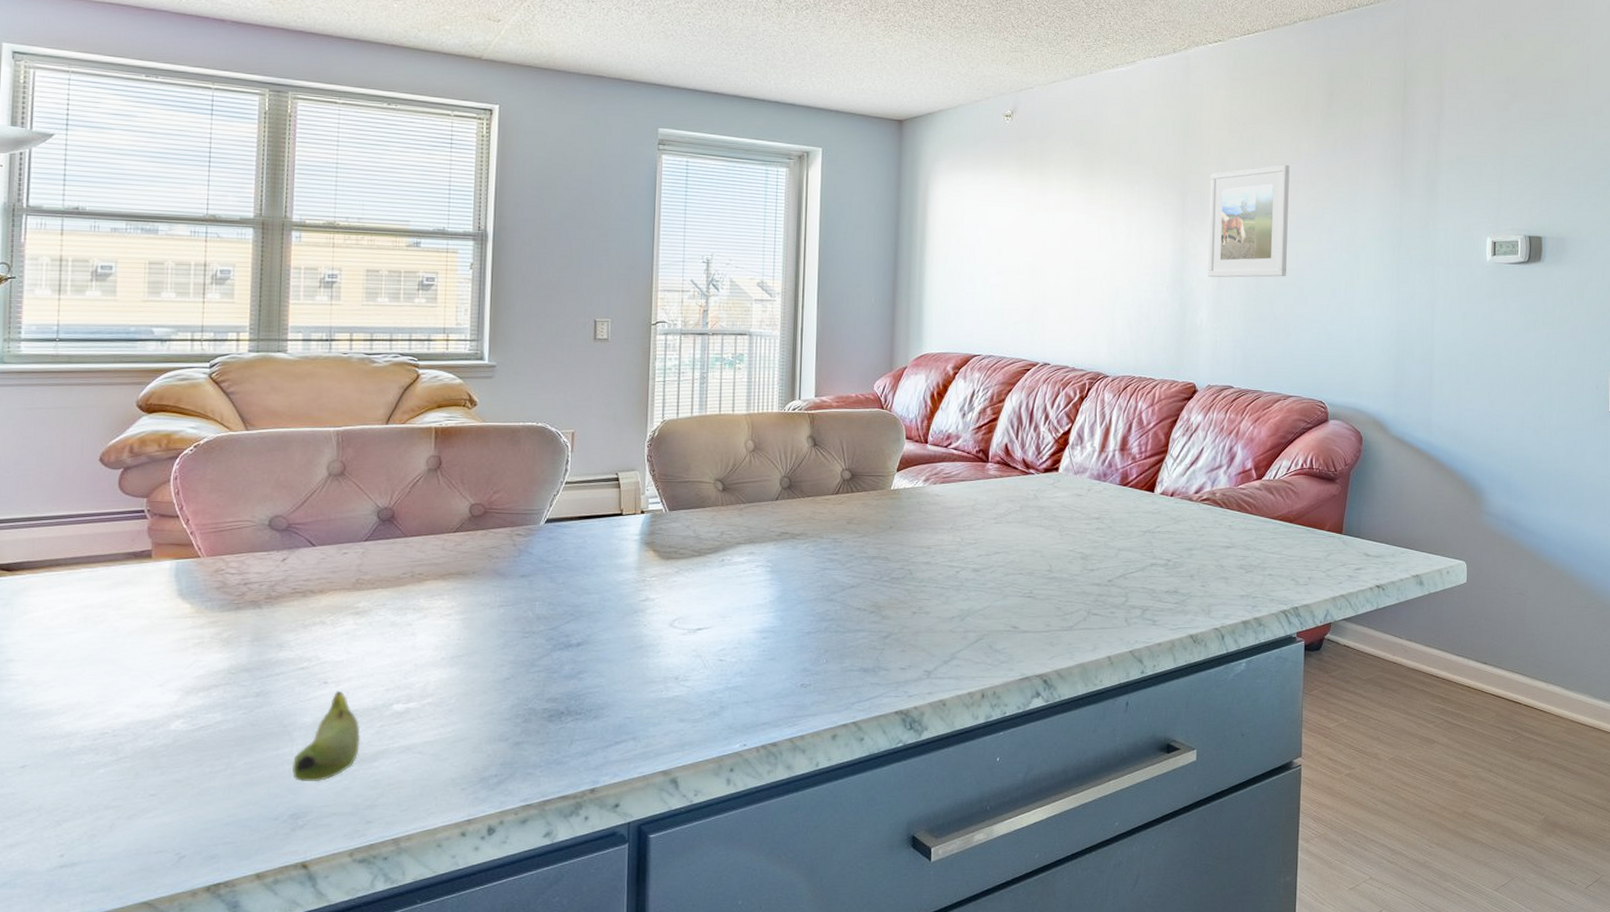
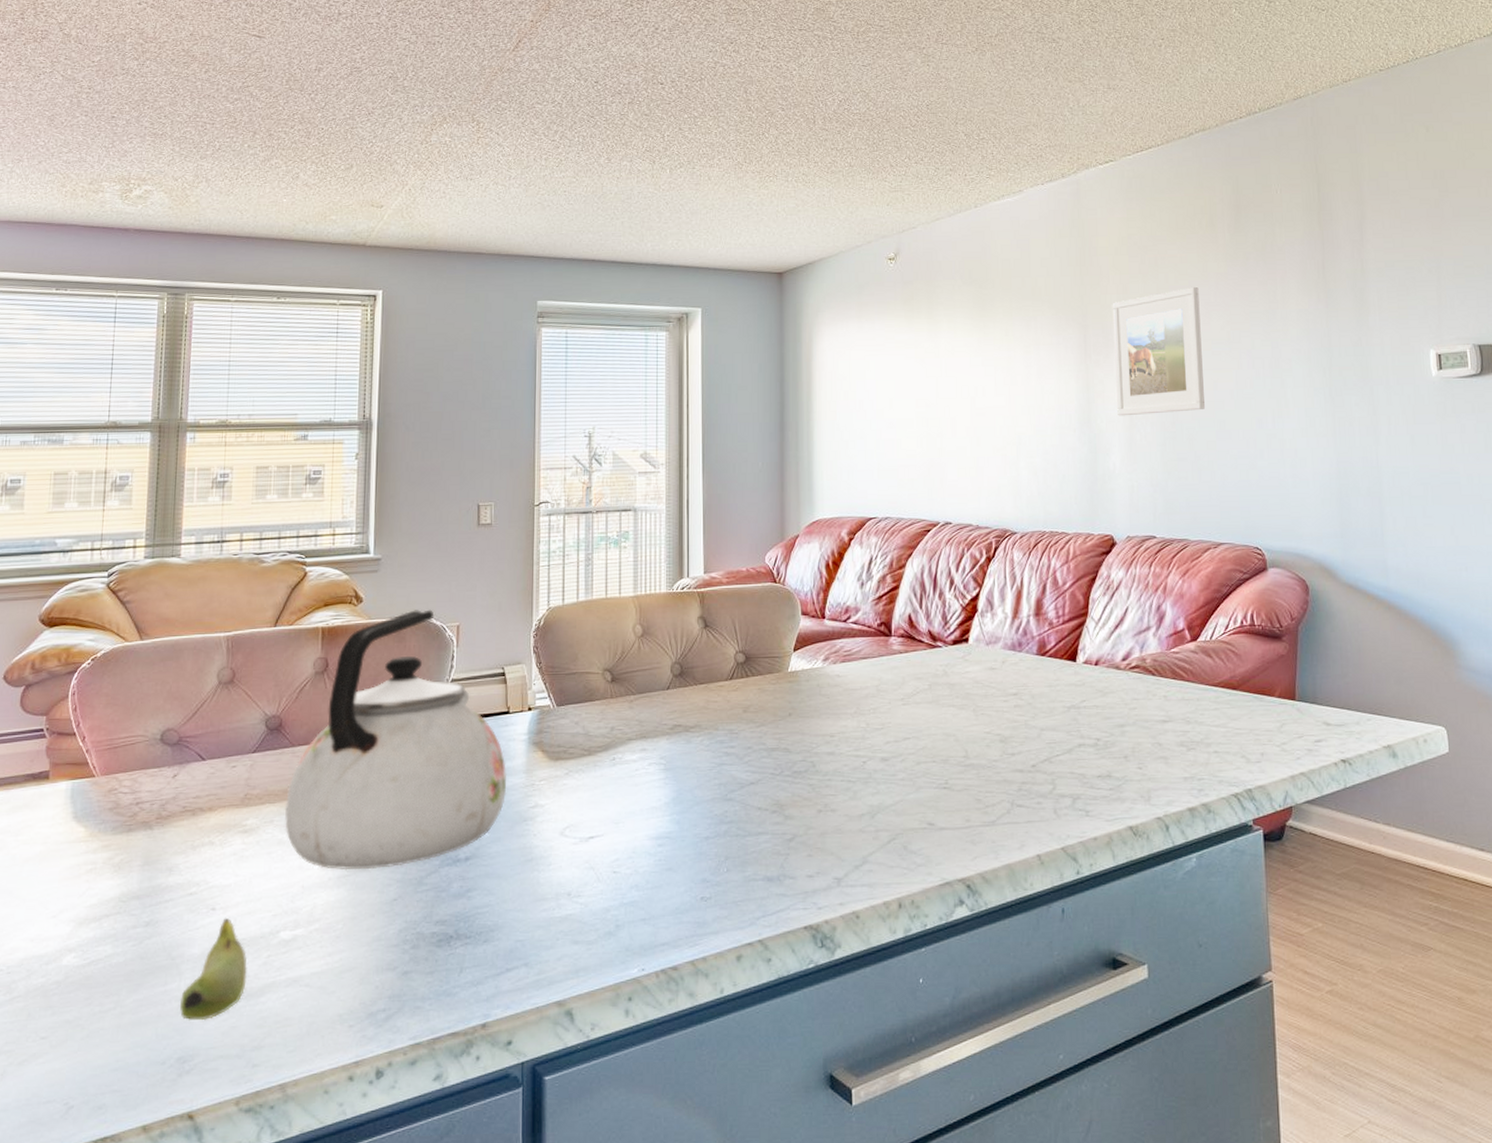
kettle: none [397,416,619,652] -> present [284,609,507,871]

